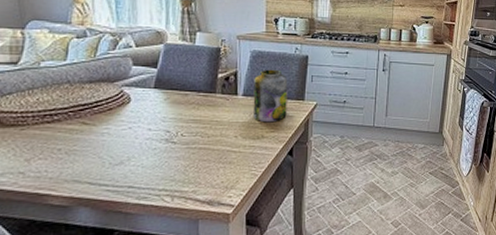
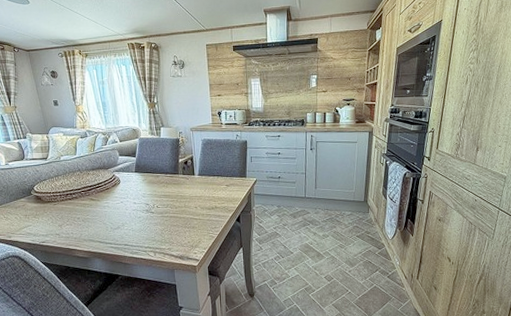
jar: present [252,69,288,123] -> none [206,153,233,196]

